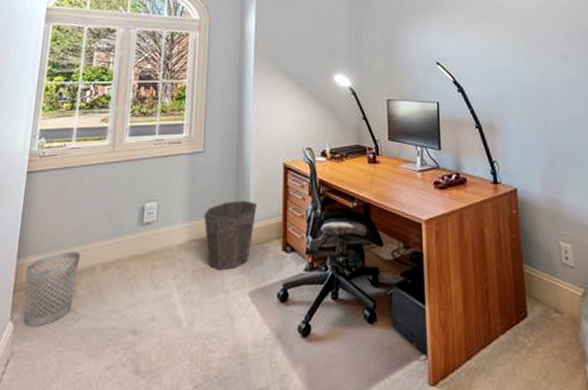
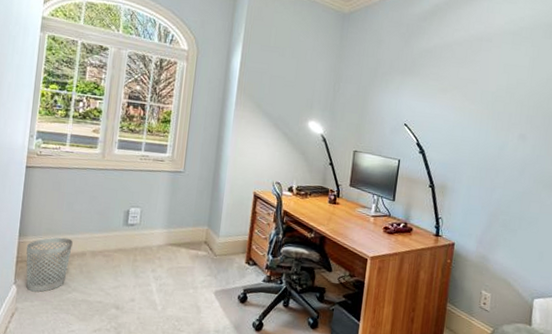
waste bin: present [204,200,258,271] -> none [180,217,228,272]

